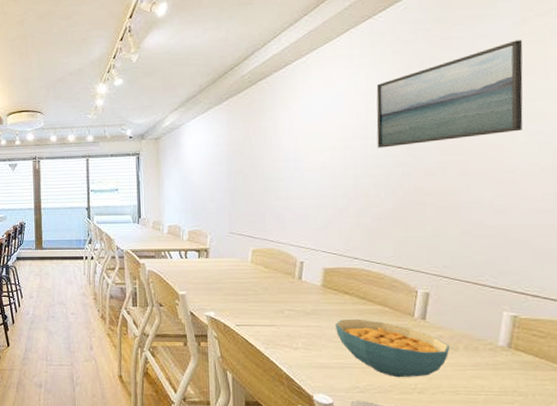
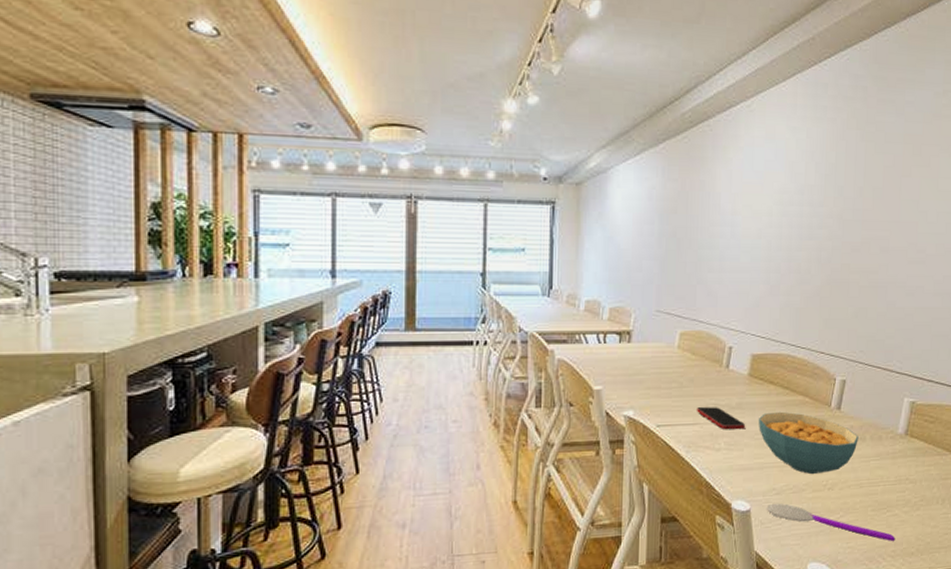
smartphone: none [273,312,323,333] -> present [697,407,746,430]
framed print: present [376,40,523,148] -> none [812,112,942,217]

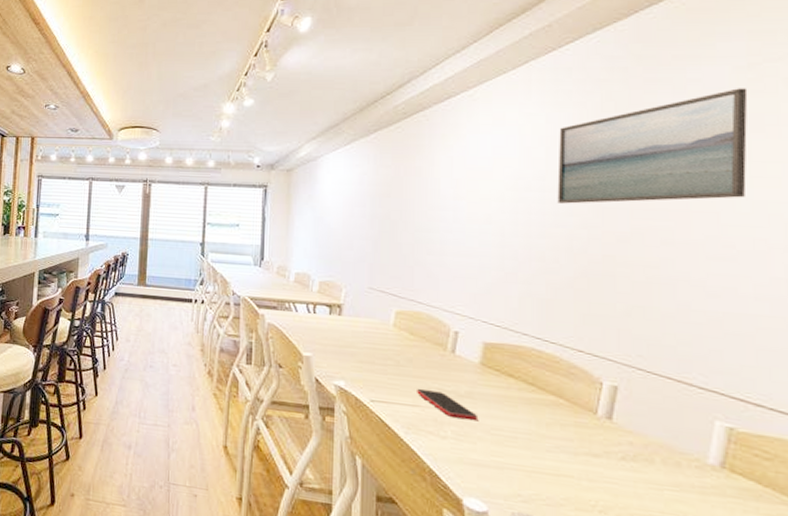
cereal bowl: present [758,411,859,475] -> none [494,408,643,492]
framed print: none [812,112,942,217] -> present [557,88,748,204]

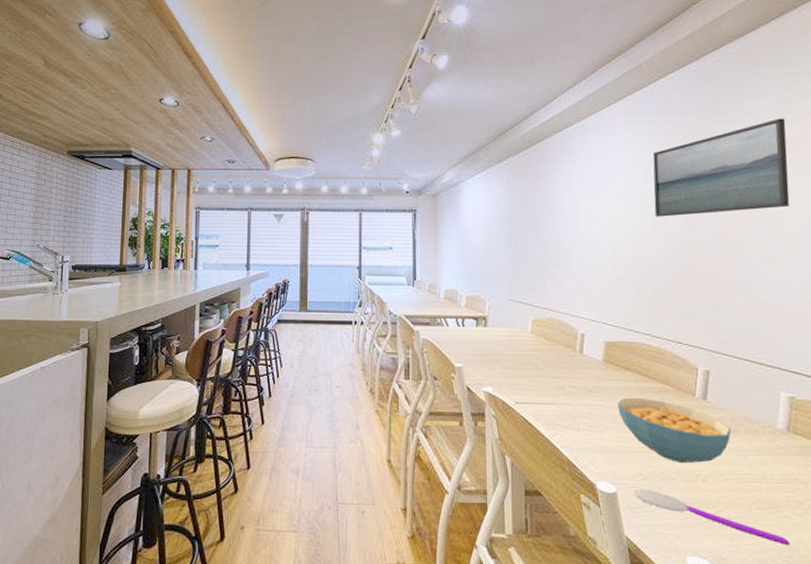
smartphone: present [417,389,479,421] -> none [554,388,605,412]
cereal bowl: none [494,408,643,492] -> present [617,397,731,464]

